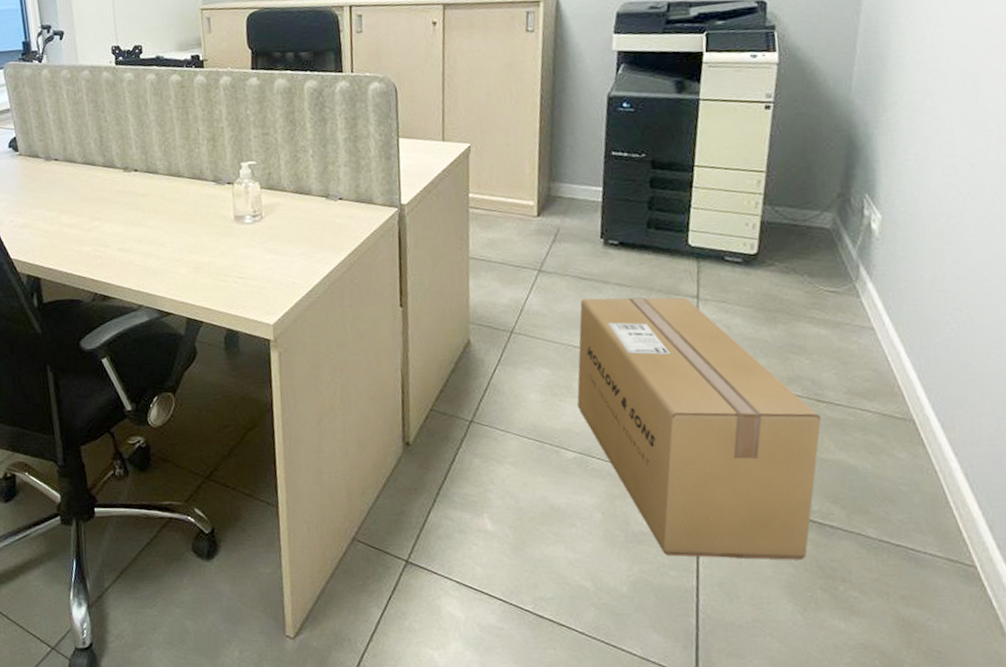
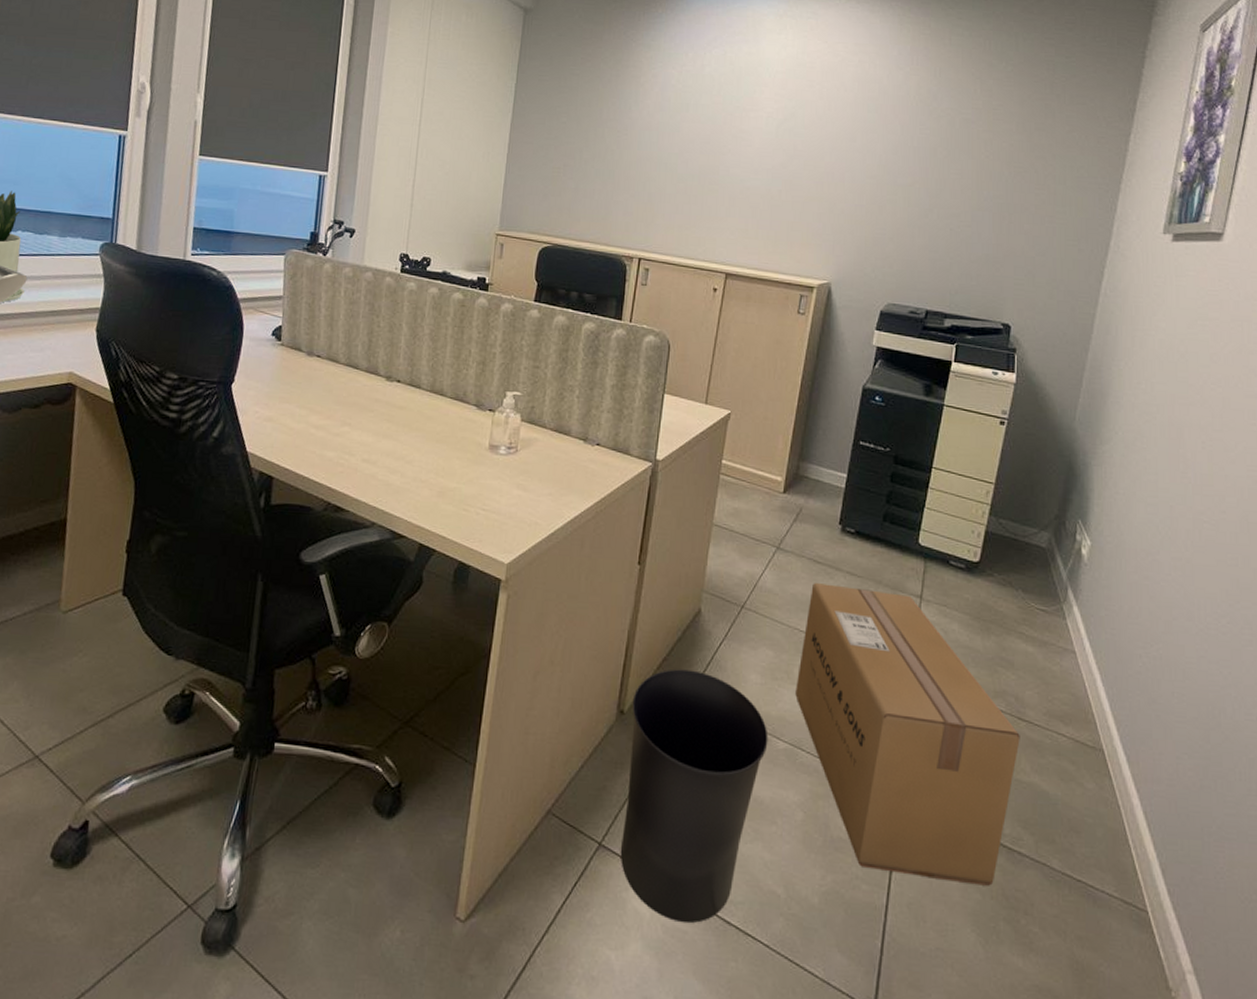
waste bin: none [416,397,557,621] -> present [620,669,768,924]

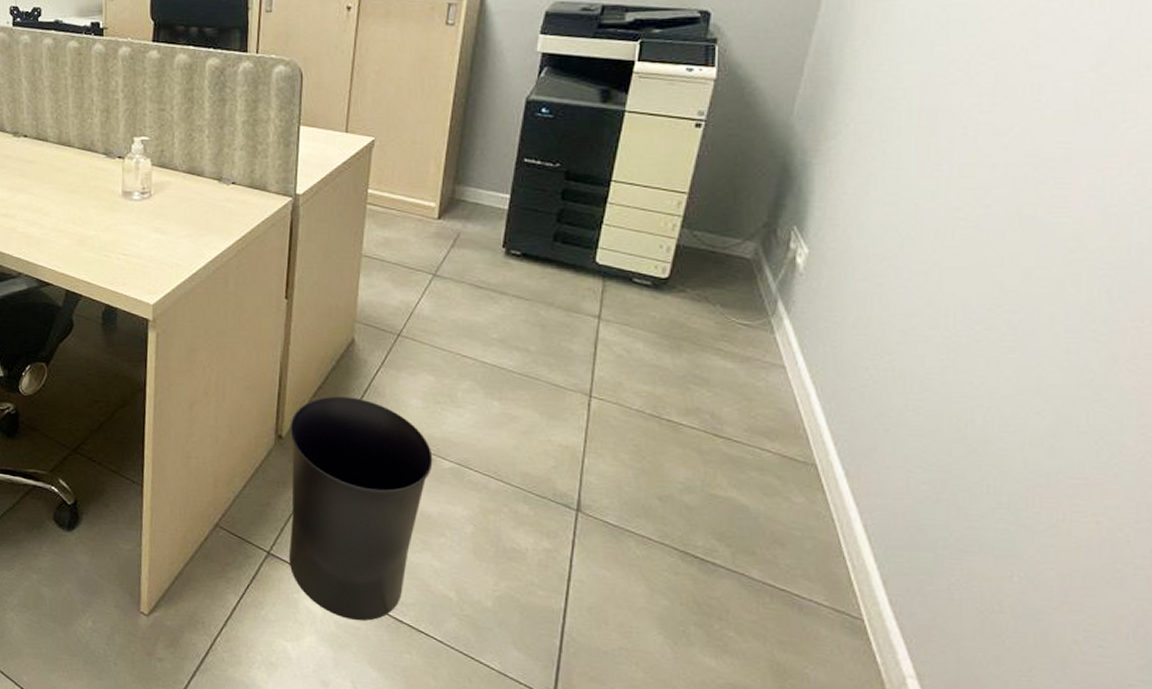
box: present [795,583,1020,886] -> none [460,308,716,594]

